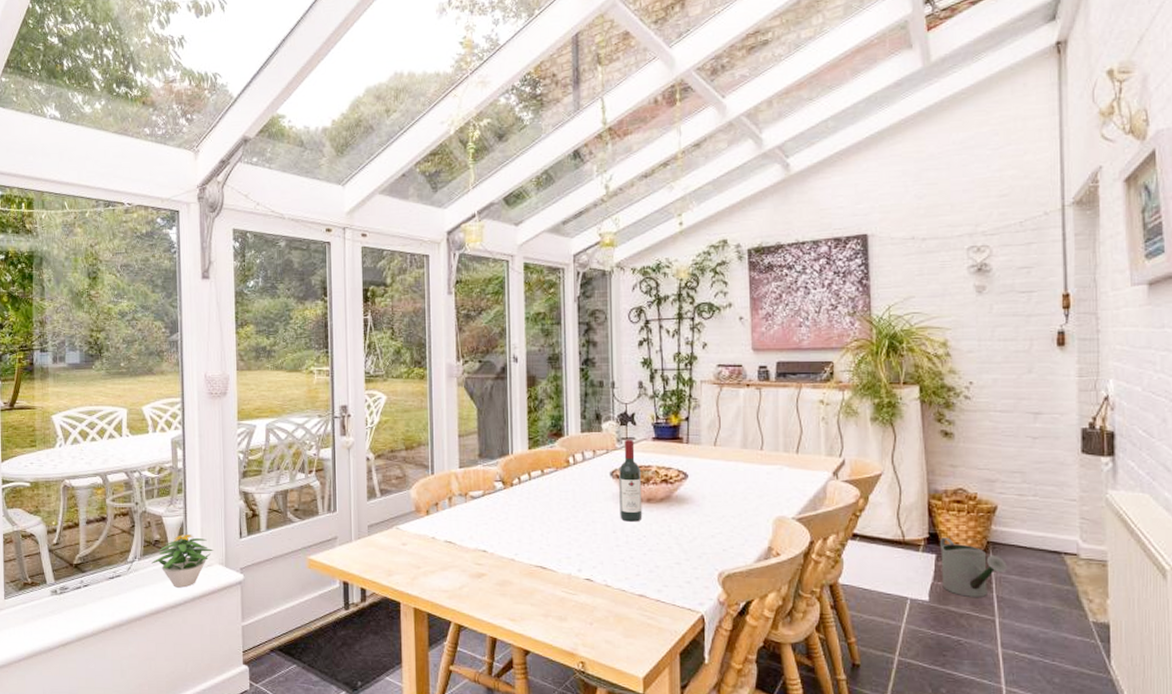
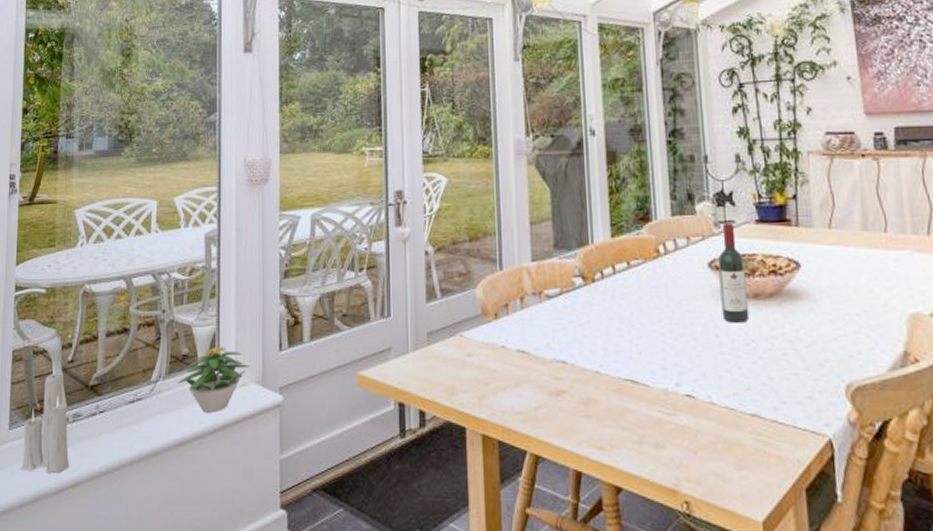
candle: none [16,544,60,635] -> present [20,362,70,473]

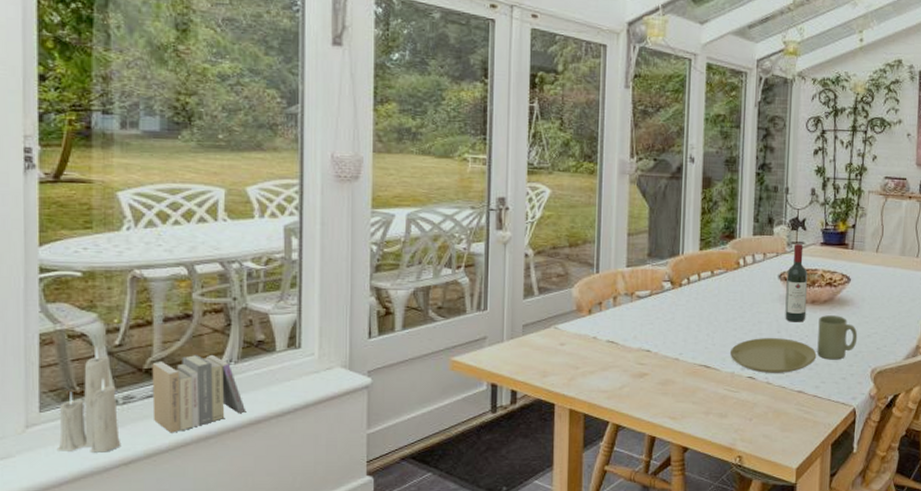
books: none [95,369,171,454] -> present [152,354,245,433]
potted flower: present [178,346,250,413] -> none [253,333,335,394]
plate: none [659,344,770,390] -> present [729,338,817,373]
cup: none [766,313,821,372] -> present [817,315,858,360]

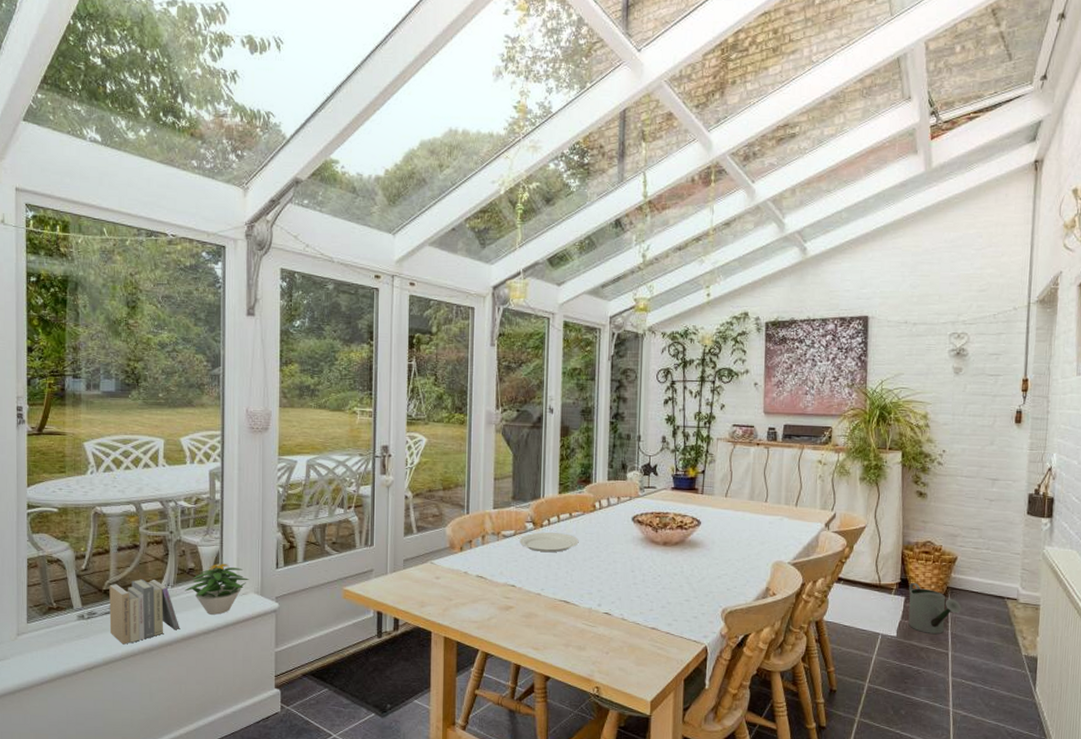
candle: present [56,346,121,453] -> none [39,570,86,659]
potted flower: none [253,333,335,394] -> present [185,563,250,615]
plate: none [655,292,721,314] -> present [519,532,579,553]
plate: present [729,338,817,373] -> none [587,576,669,610]
wine bottle: present [785,243,809,322] -> none [638,488,660,563]
cup: present [817,315,858,360] -> none [669,556,708,599]

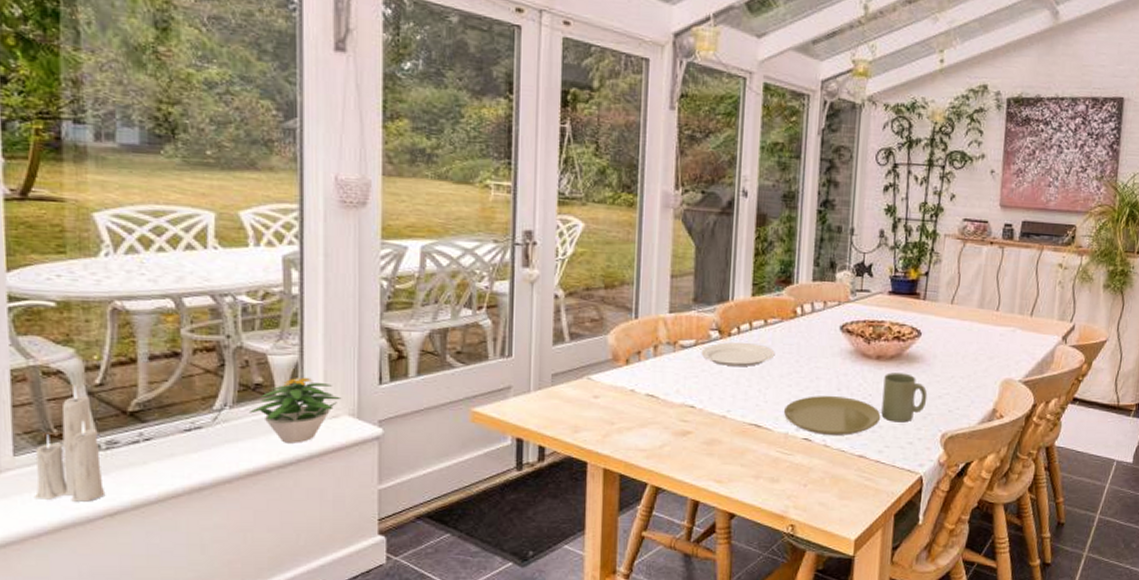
candle: none [39,570,86,659] -> present [33,384,106,502]
books: present [109,578,179,645] -> none [137,396,242,483]
plate: none [587,576,669,610] -> present [783,396,881,436]
cup: none [669,556,708,599] -> present [881,372,928,423]

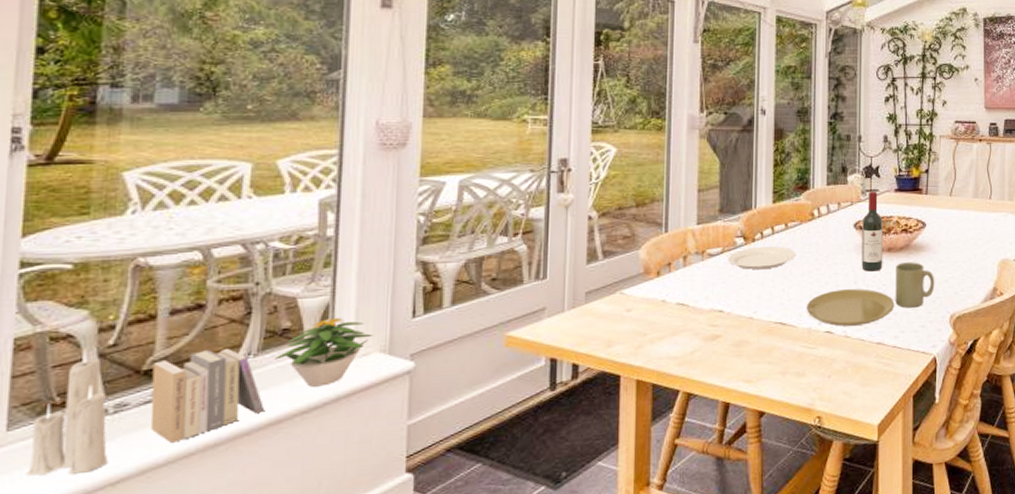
books: none [137,396,242,483] -> present [150,347,264,443]
wine bottle: none [846,291,874,380] -> present [861,191,884,272]

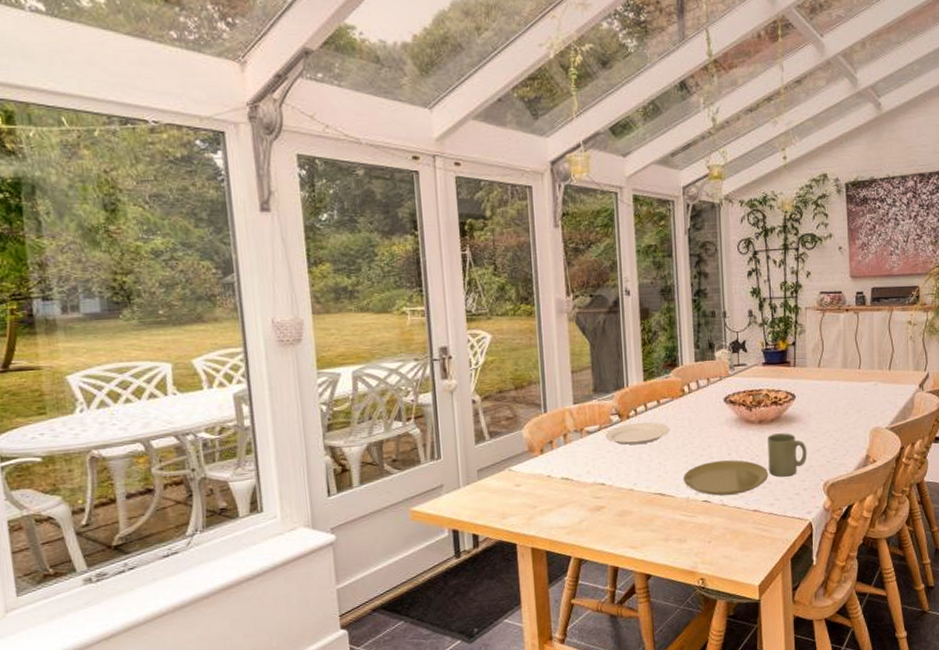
candle: present [25,348,109,476] -> none [36,527,100,633]
books: present [150,347,264,443] -> none [120,525,216,605]
potted flower: present [275,317,373,387] -> none [218,497,297,558]
wine bottle: present [861,191,884,272] -> none [732,365,755,444]

